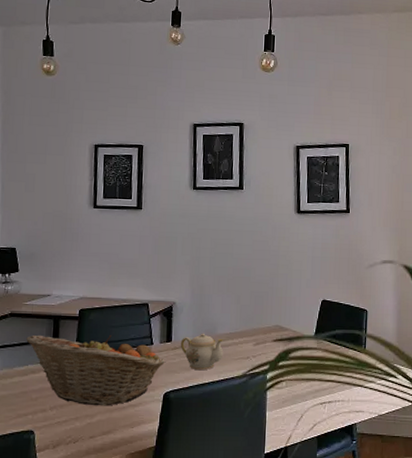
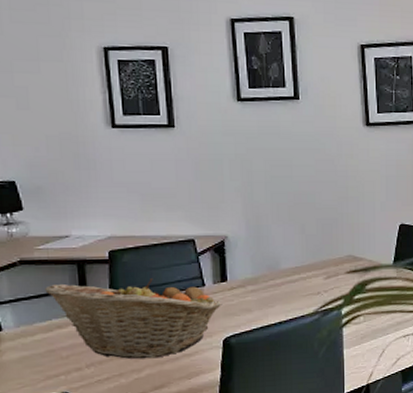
teapot: present [180,333,224,371] -> none [238,269,290,311]

